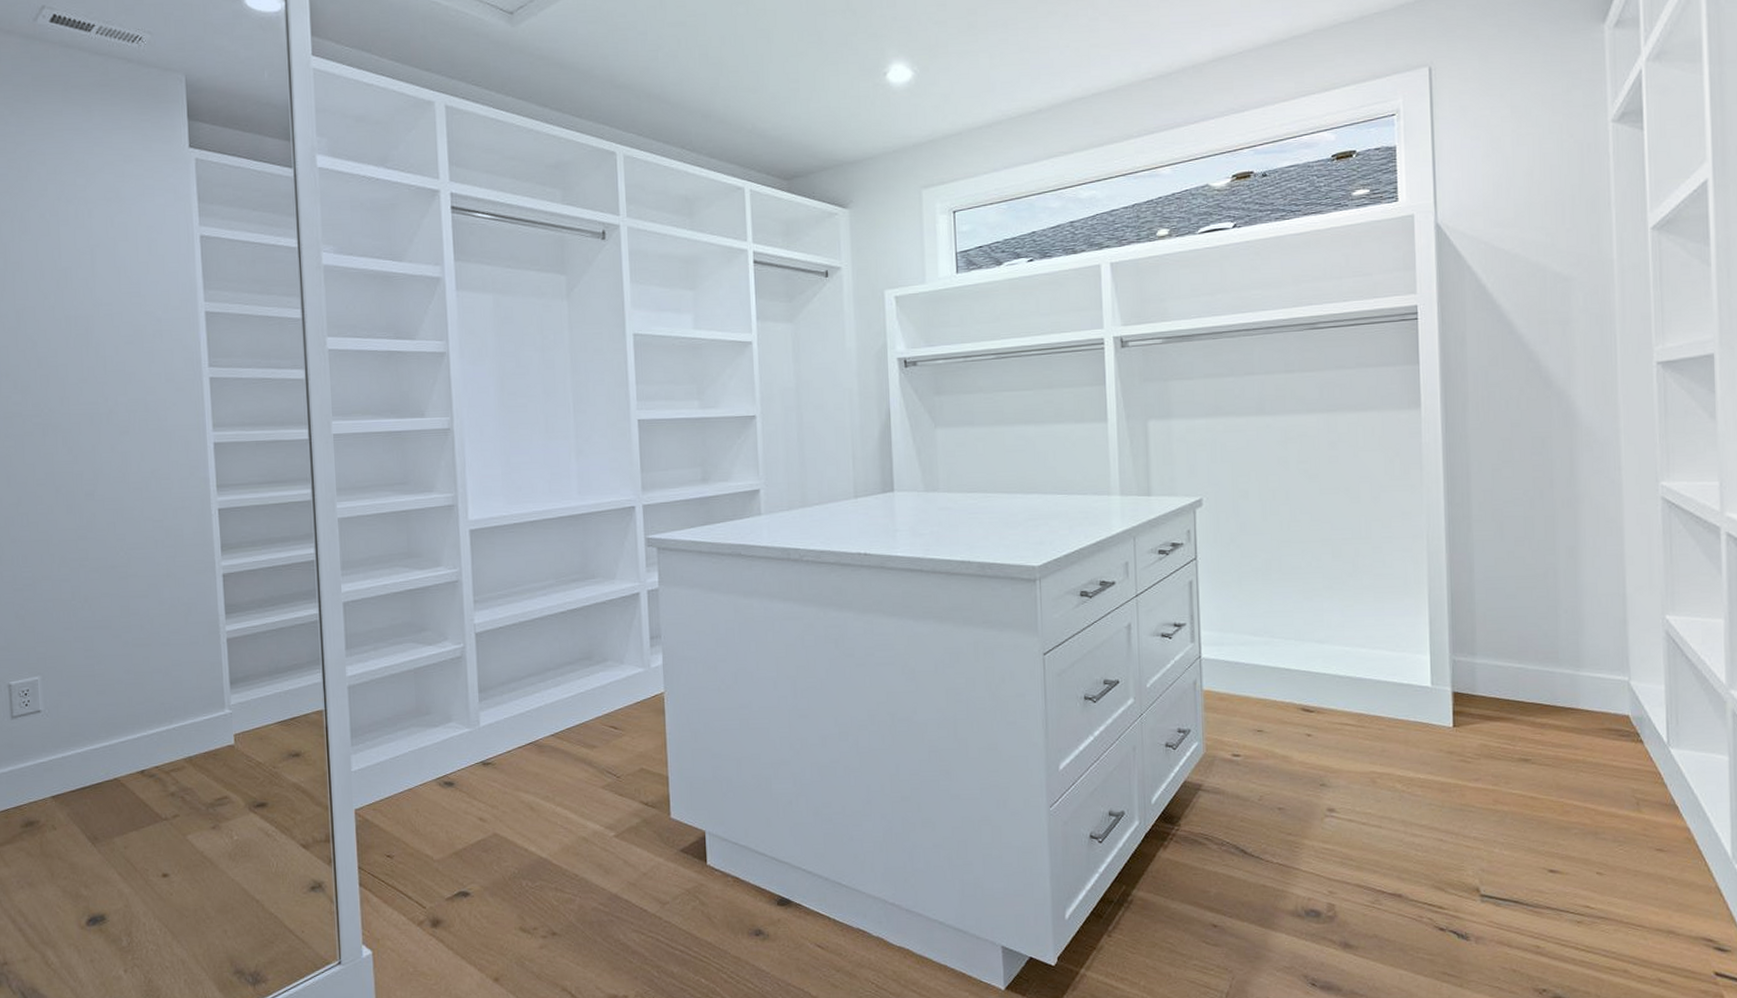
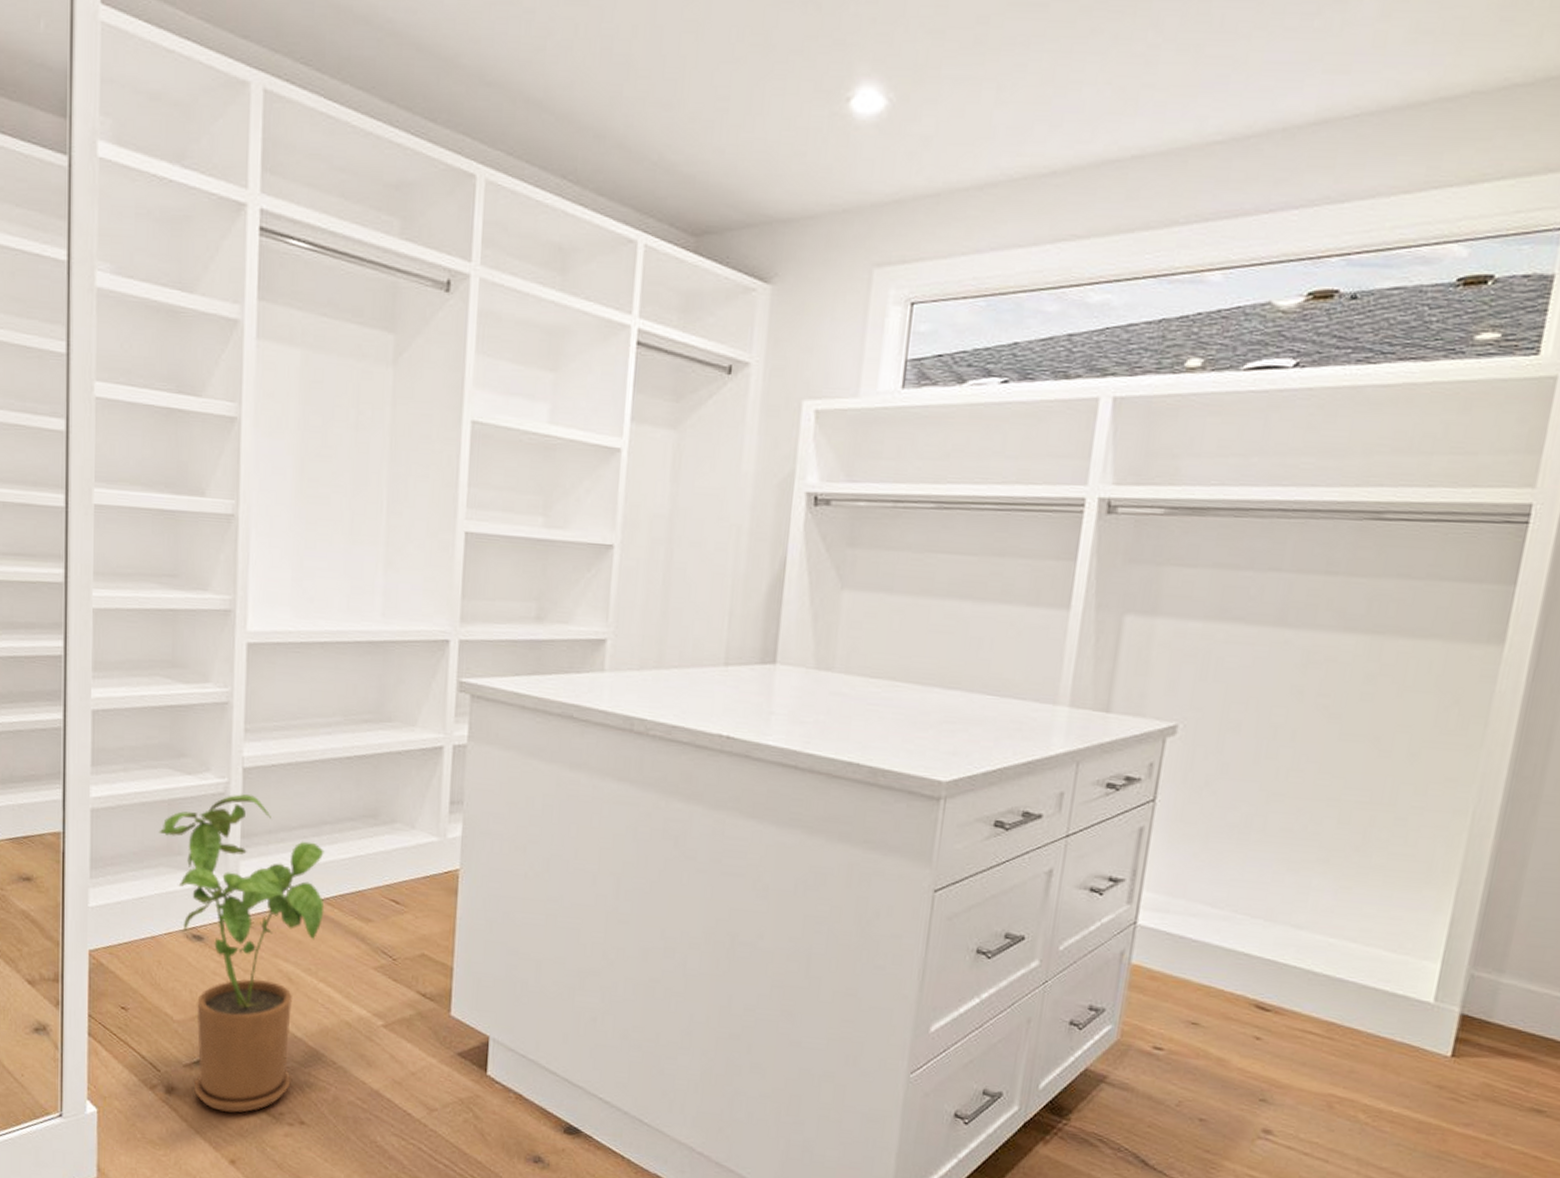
house plant: none [408,655,555,935] -> present [159,794,325,1113]

